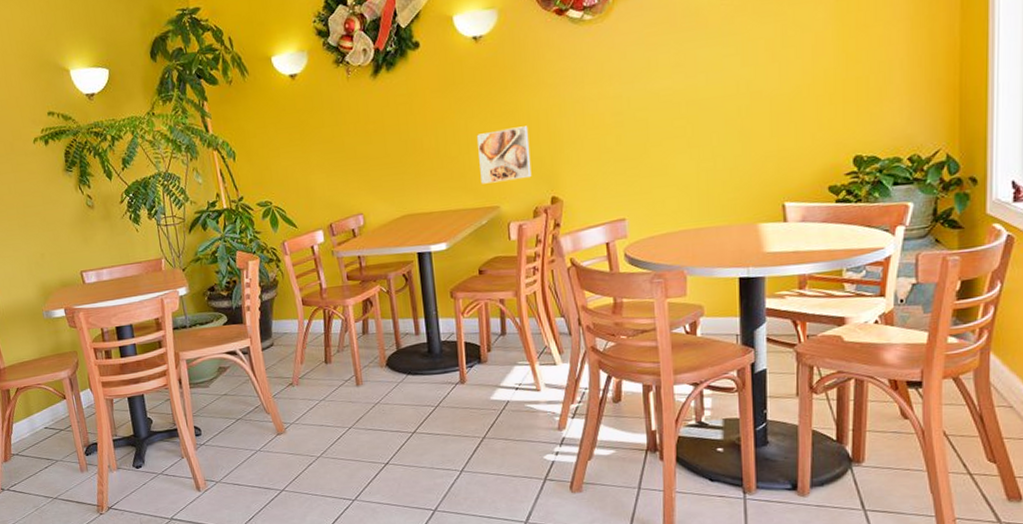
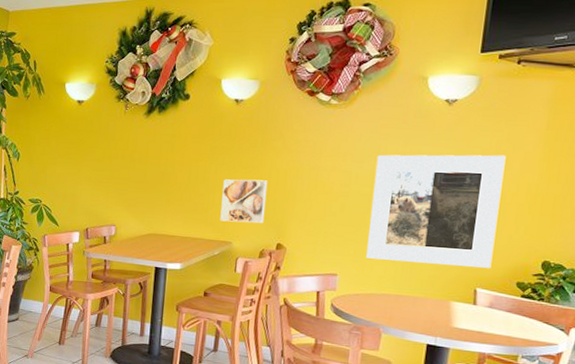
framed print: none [648,41,797,193] -> present [366,154,506,268]

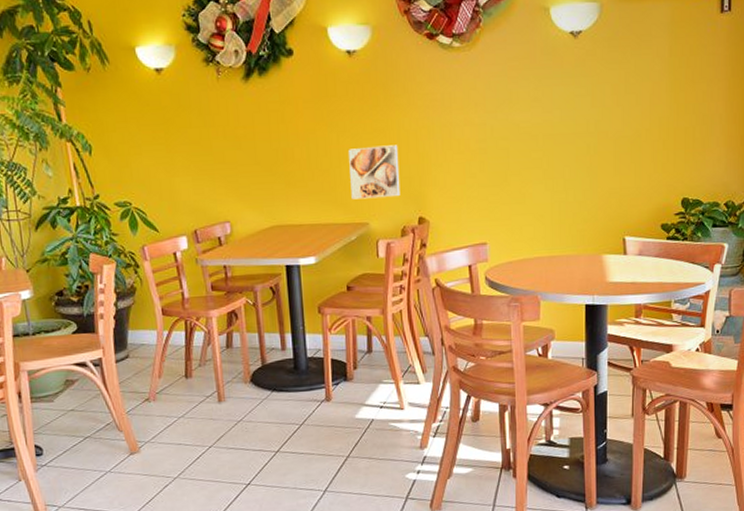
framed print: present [366,154,506,268] -> none [510,89,636,220]

